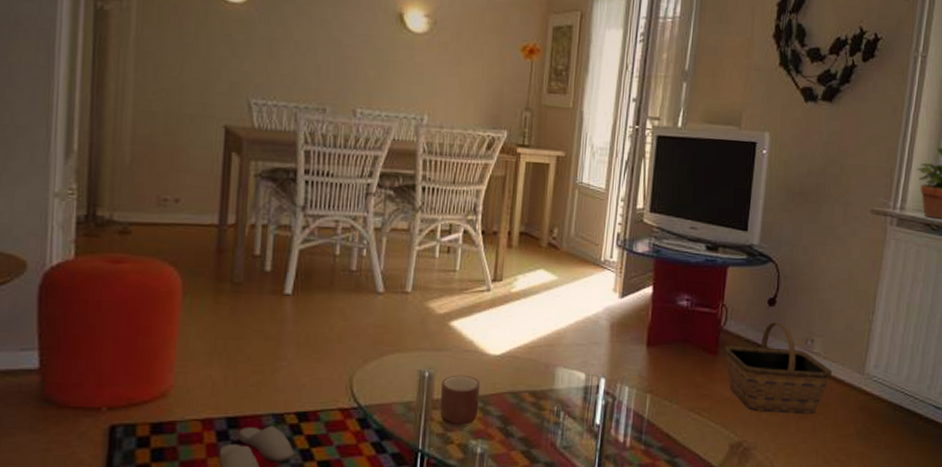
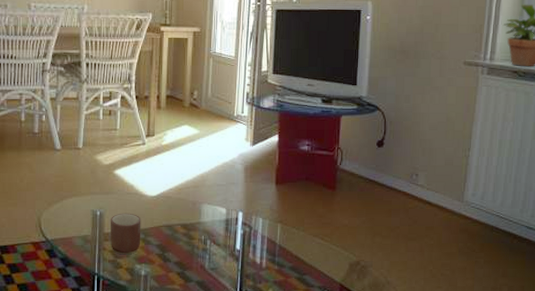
basket: present [724,322,833,414] -> none [341,161,436,236]

